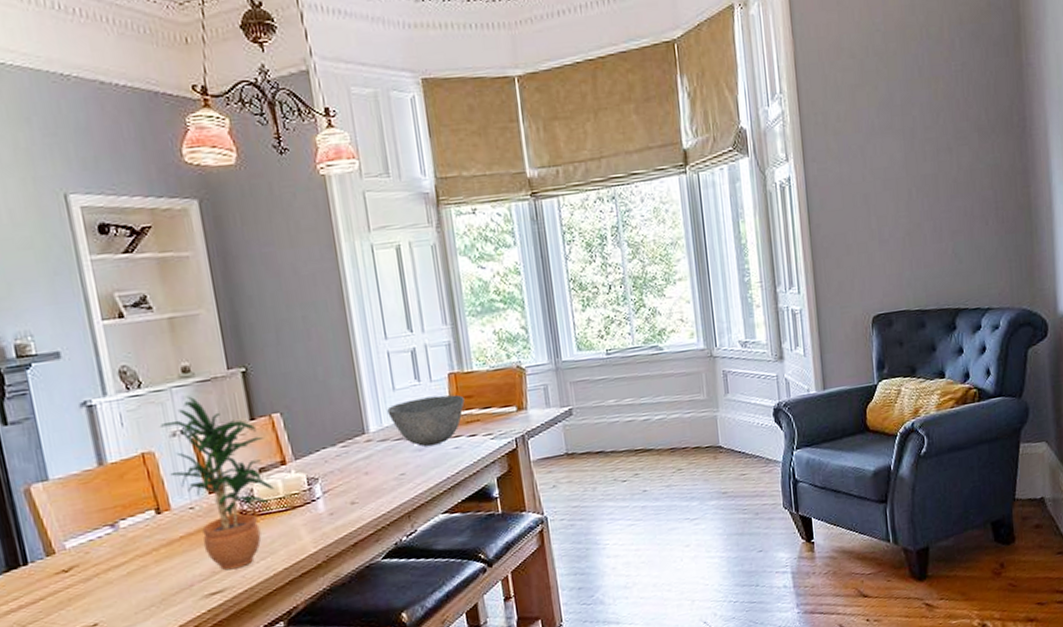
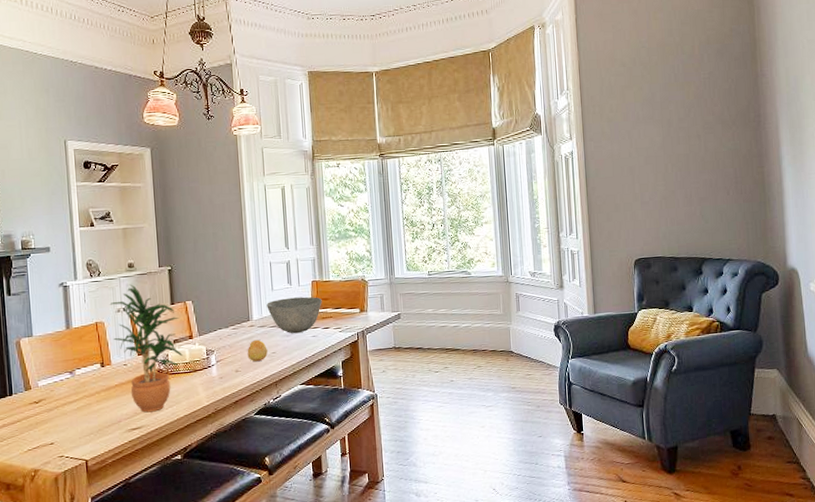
fruit: none [365,458,394,489] -> present [247,339,268,362]

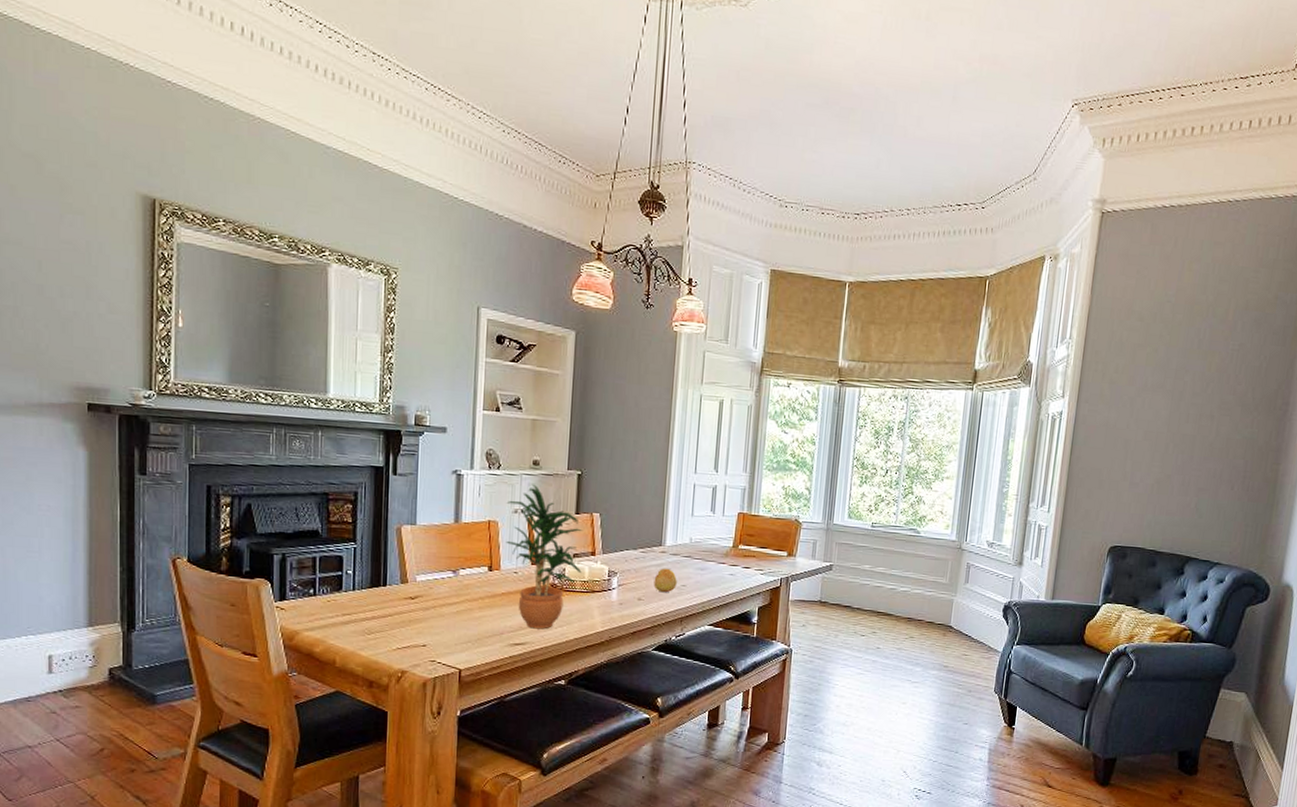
bowl: present [266,296,322,334] -> none [683,527,747,569]

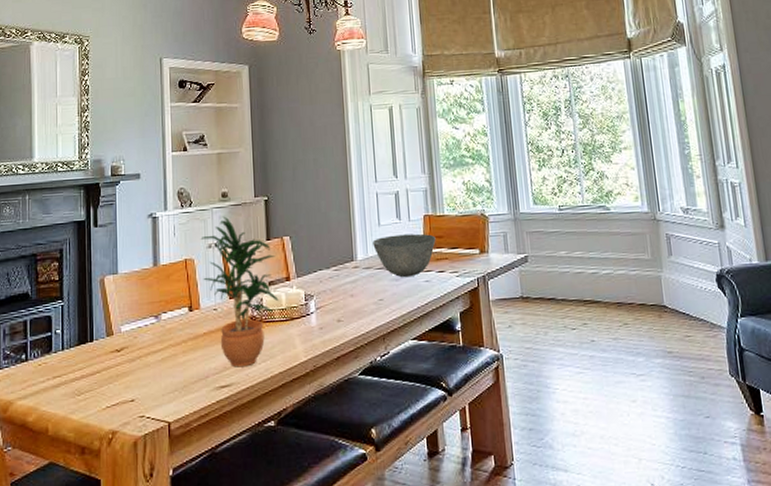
fruit: present [653,568,677,593] -> none [351,283,374,311]
bowl: none [683,527,747,569] -> present [373,233,436,278]

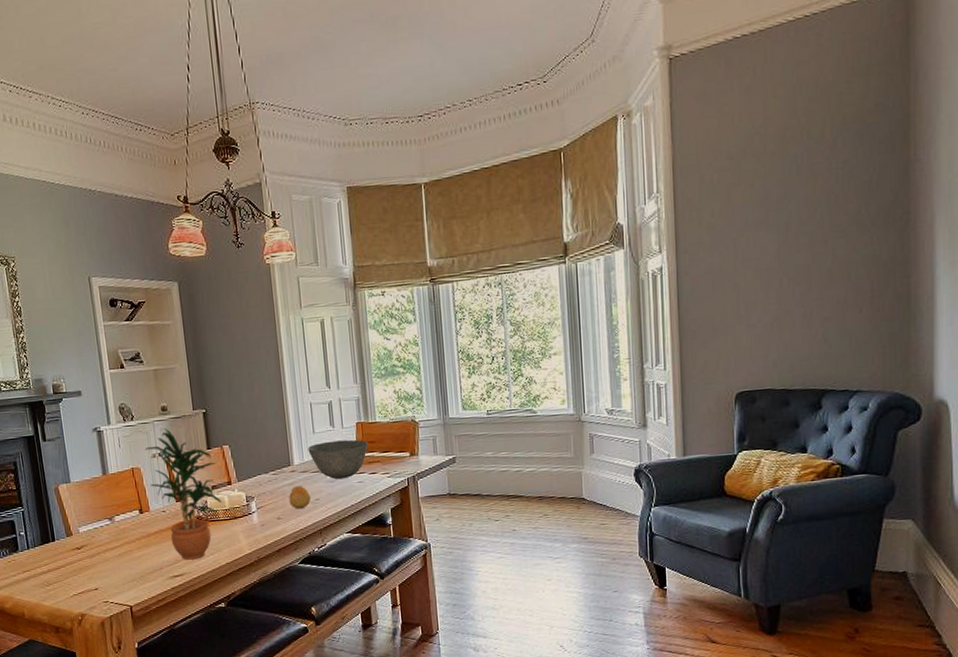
fruit: none [351,283,374,311] -> present [289,485,311,509]

